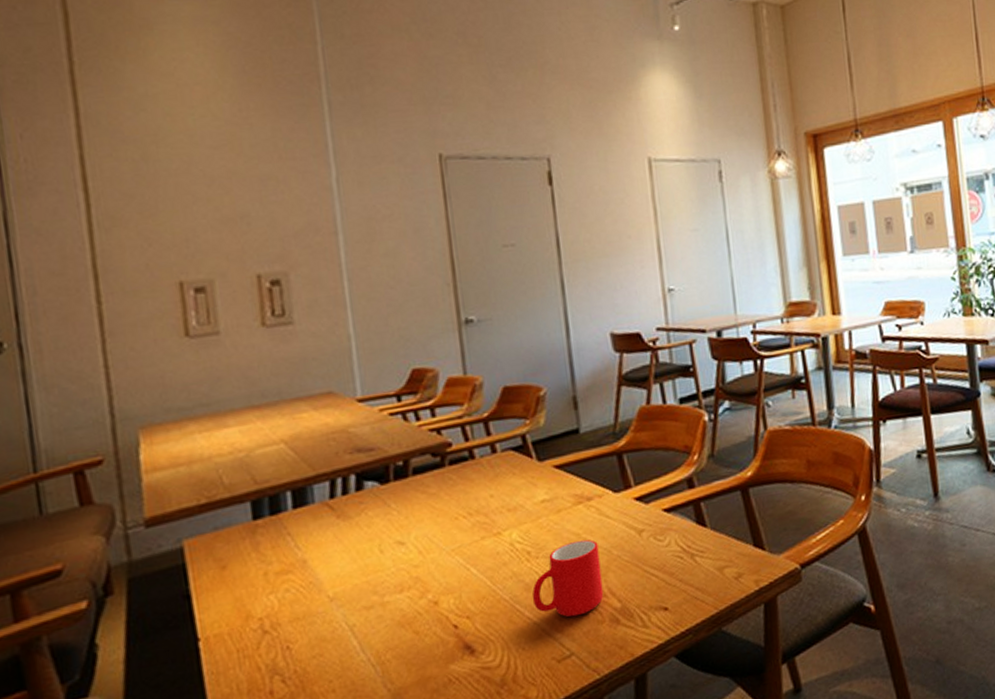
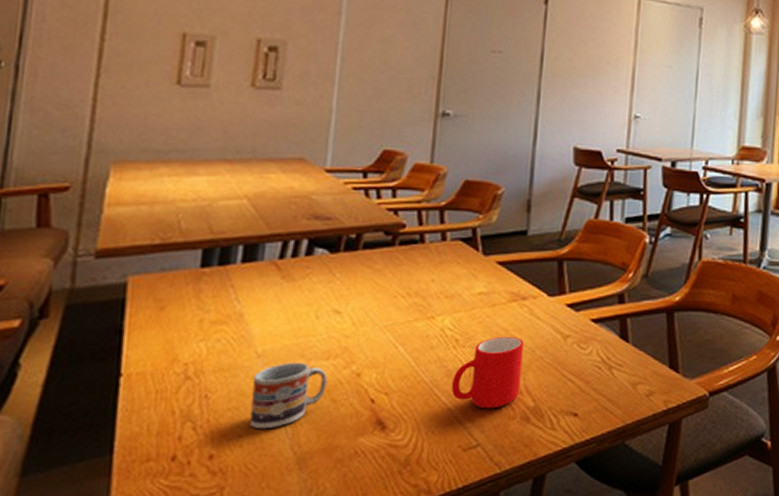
cup: none [330,599,407,672] -> present [250,362,328,430]

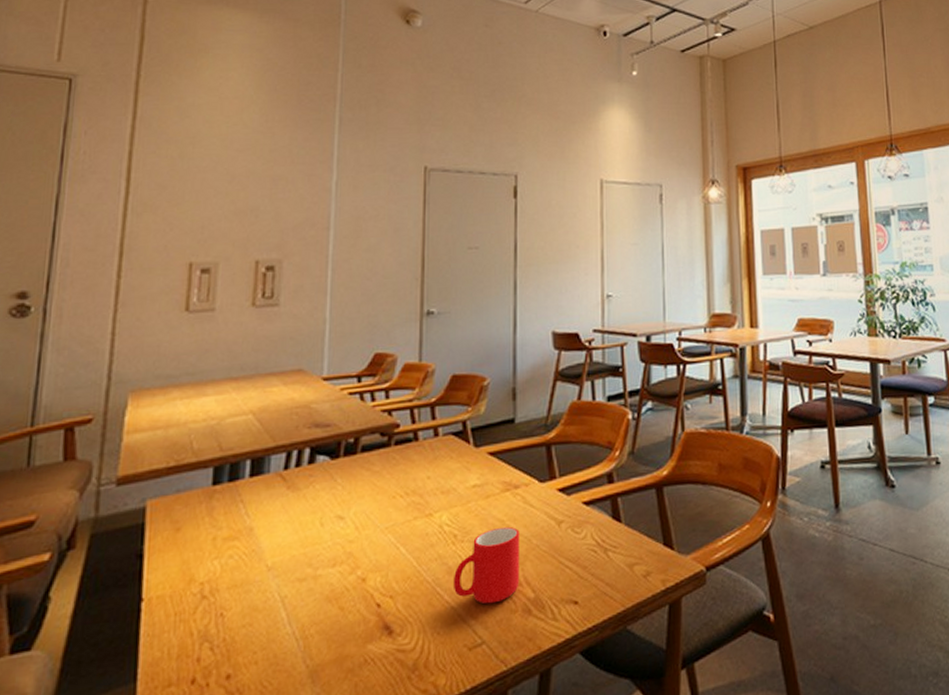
cup: present [250,362,328,430] -> none [264,571,335,645]

